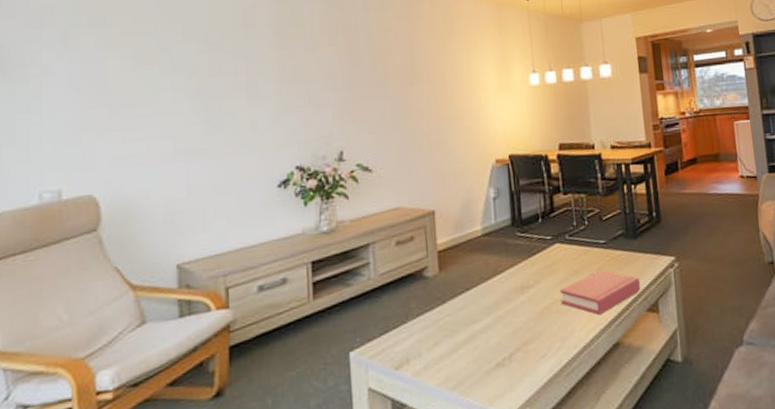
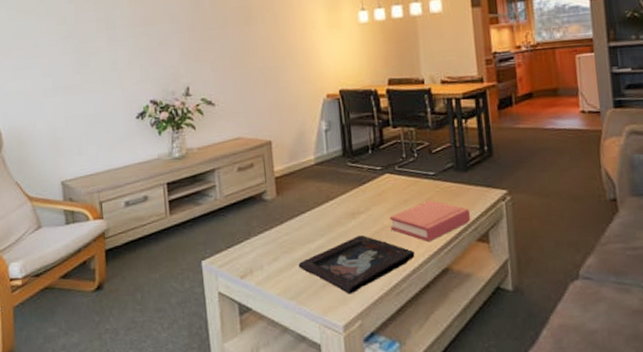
decorative tray: none [461,311,586,379] -> present [298,235,415,294]

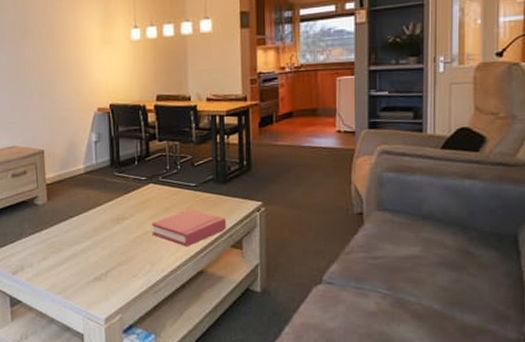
decorative tray: present [298,235,415,294] -> none [65,238,173,291]

